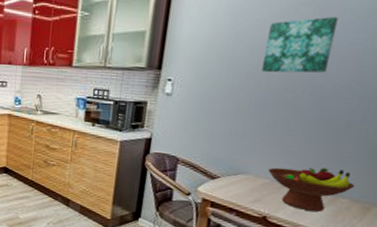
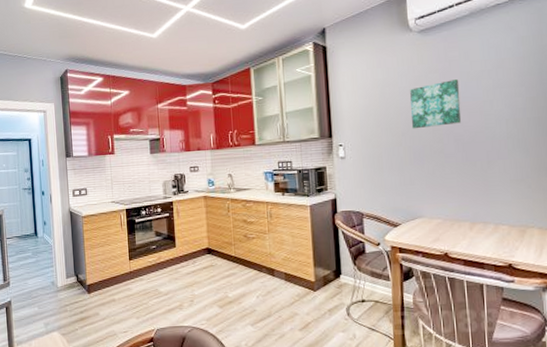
fruit bowl: present [267,167,356,212] -> none [438,201,509,241]

